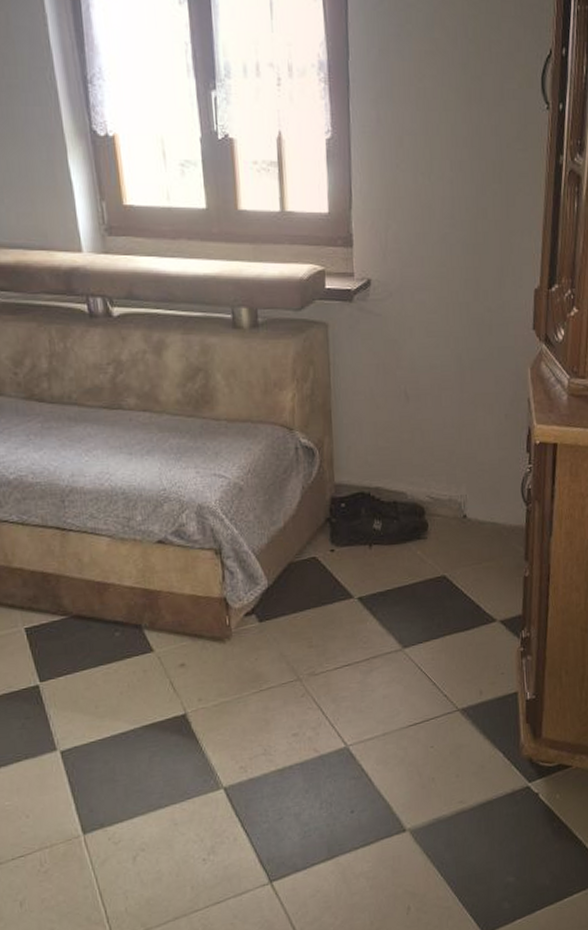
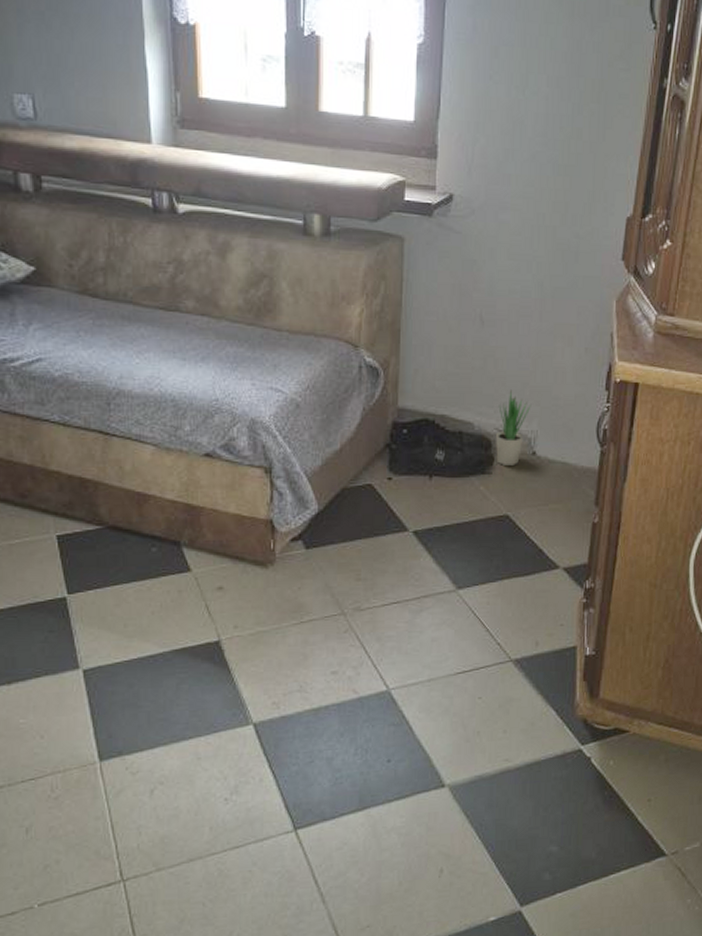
potted plant: none [428,459,459,530] -> present [496,390,532,465]

